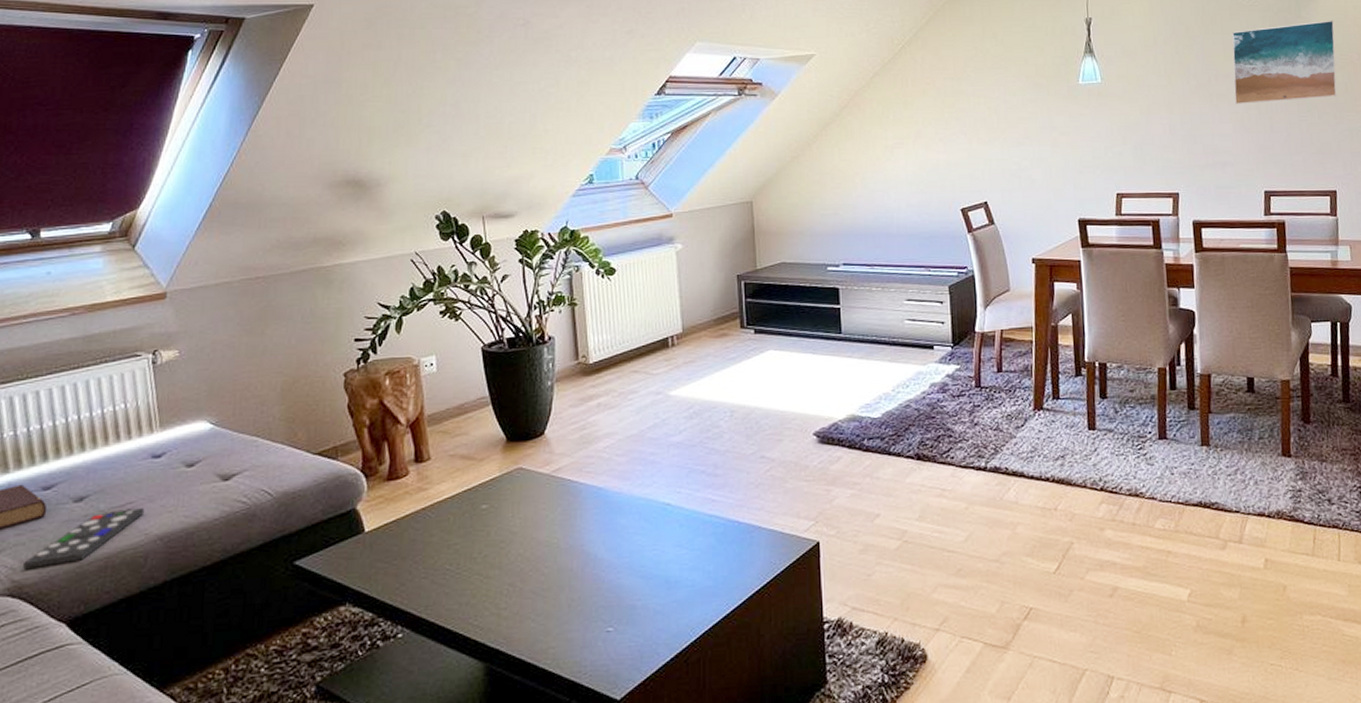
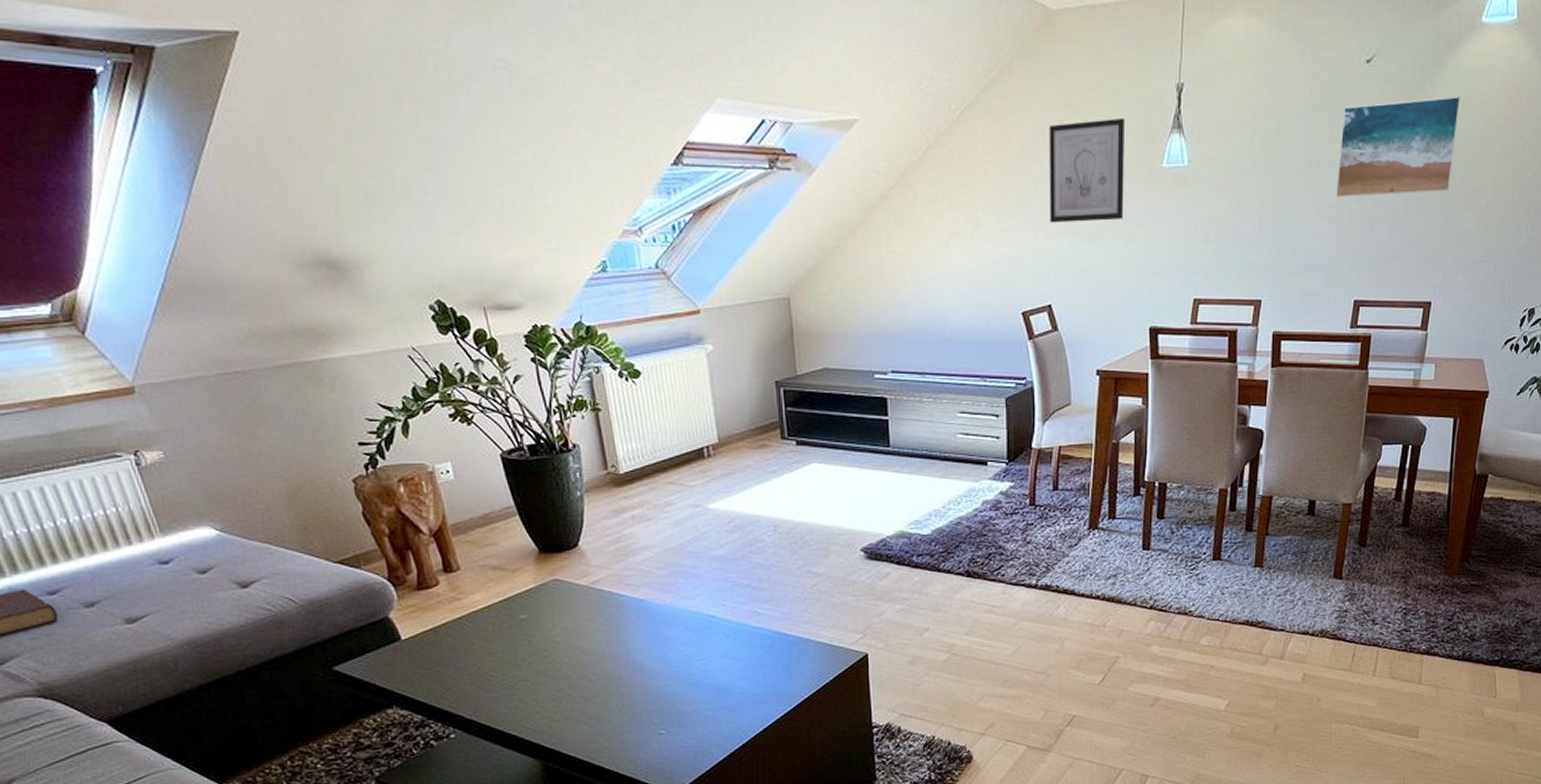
remote control: present [22,507,145,570] -> none [45,612,165,673]
wall art: none [978,46,1048,133] -> present [1049,117,1125,223]

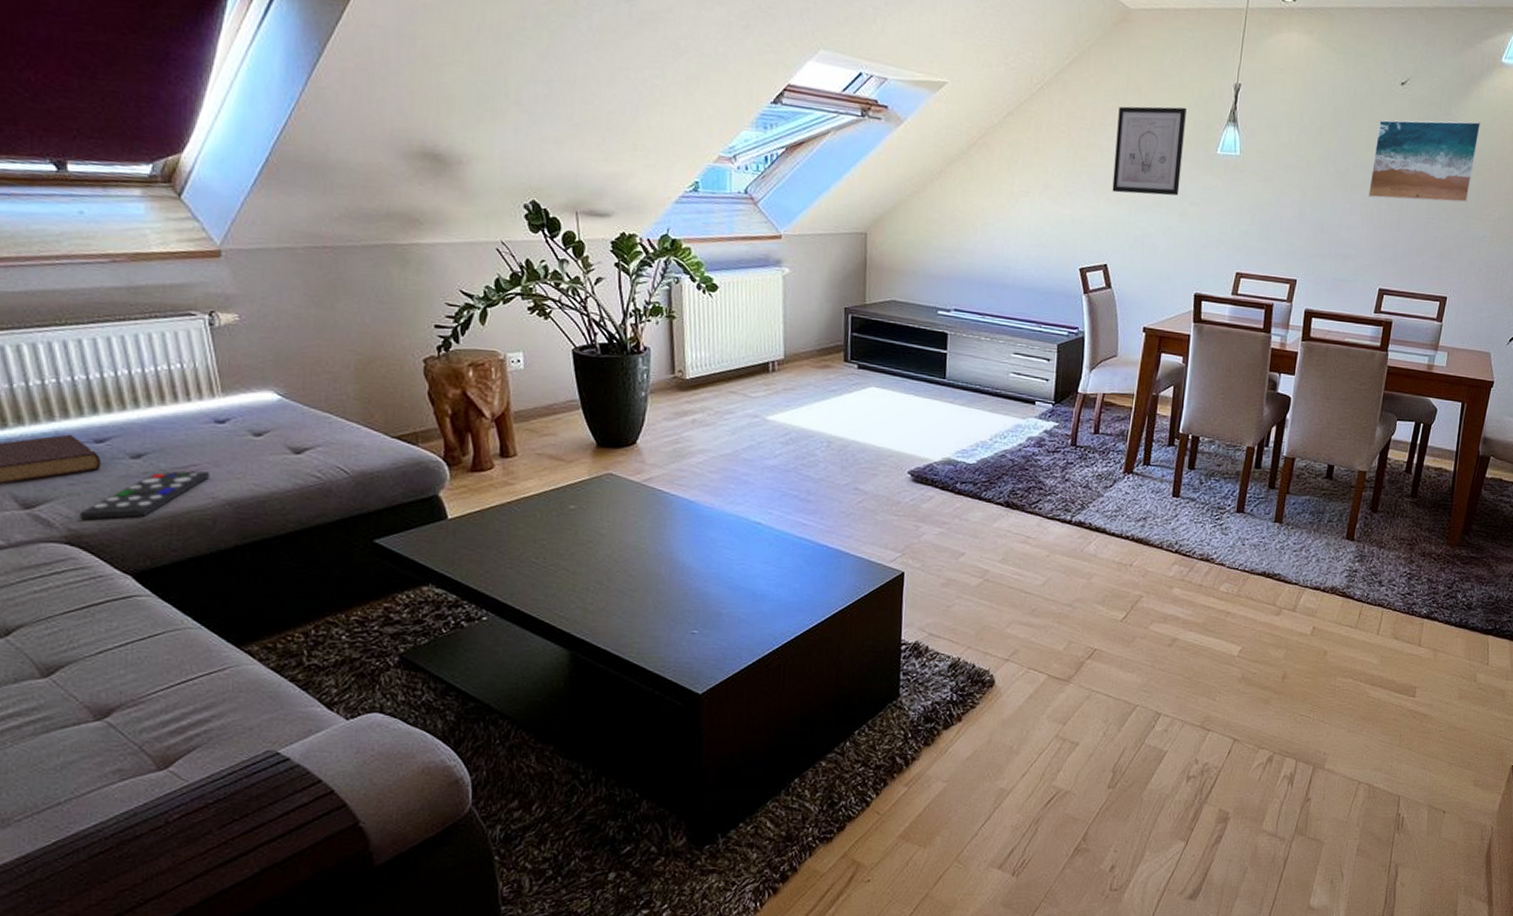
remote control: none [45,612,165,673] -> present [78,470,211,520]

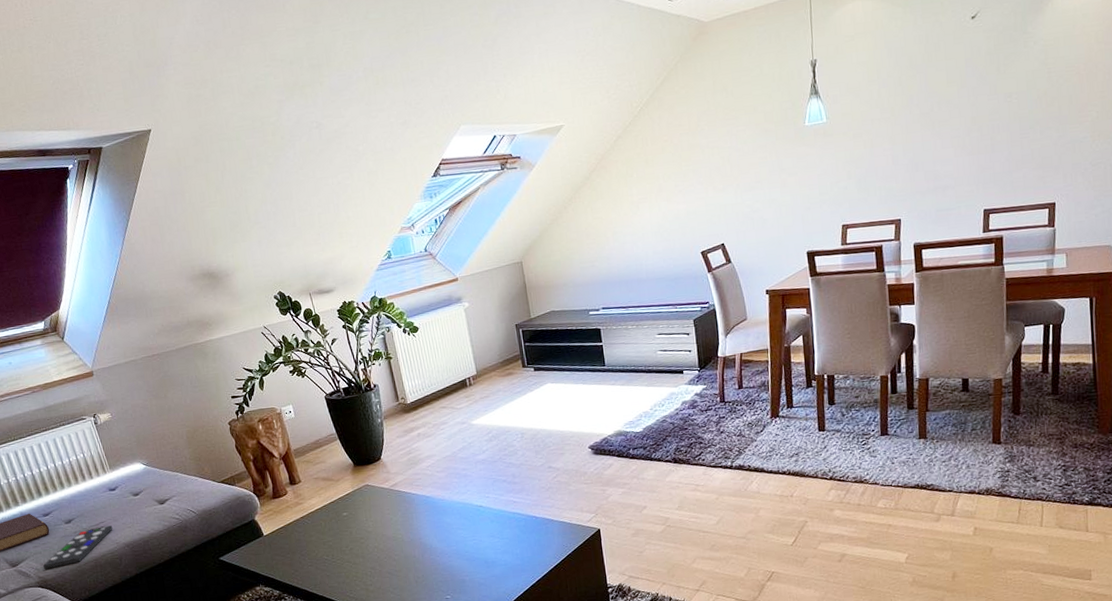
wall art: present [1112,106,1187,196] -> none [710,93,777,181]
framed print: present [1367,119,1481,203] -> none [955,31,1062,129]

